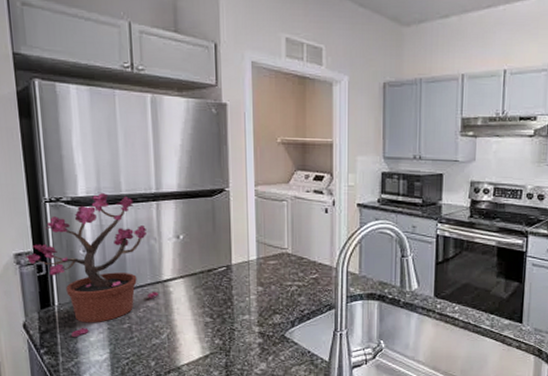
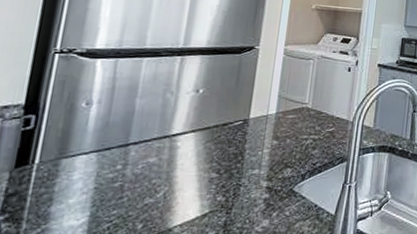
potted plant: present [25,193,158,337] -> none [13,46,165,199]

